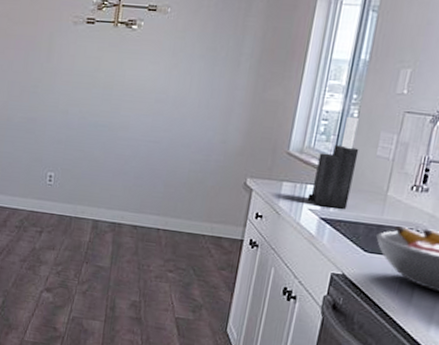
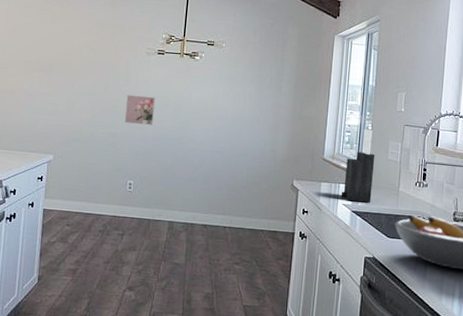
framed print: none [45,72,82,109] -> present [124,94,155,125]

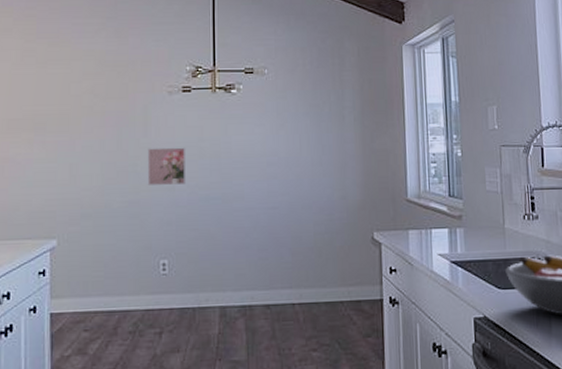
knife block: present [341,129,375,203] -> none [434,156,473,250]

